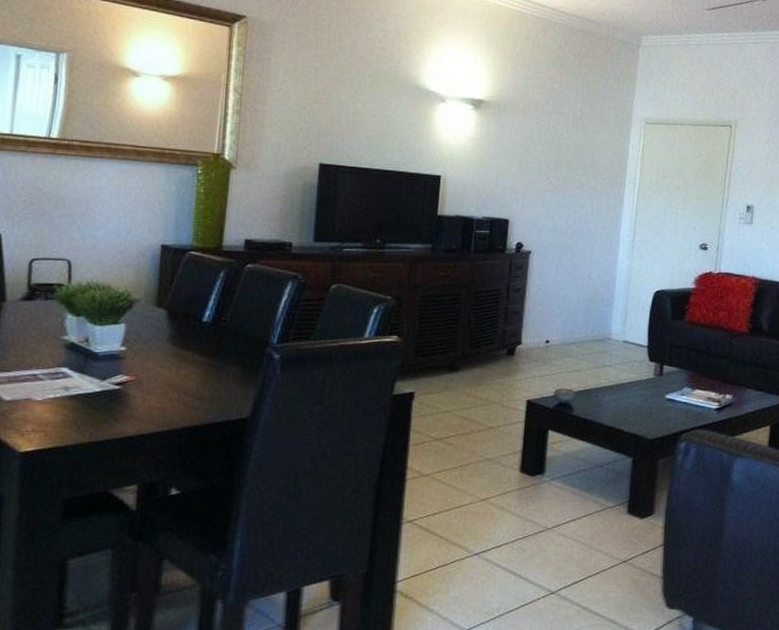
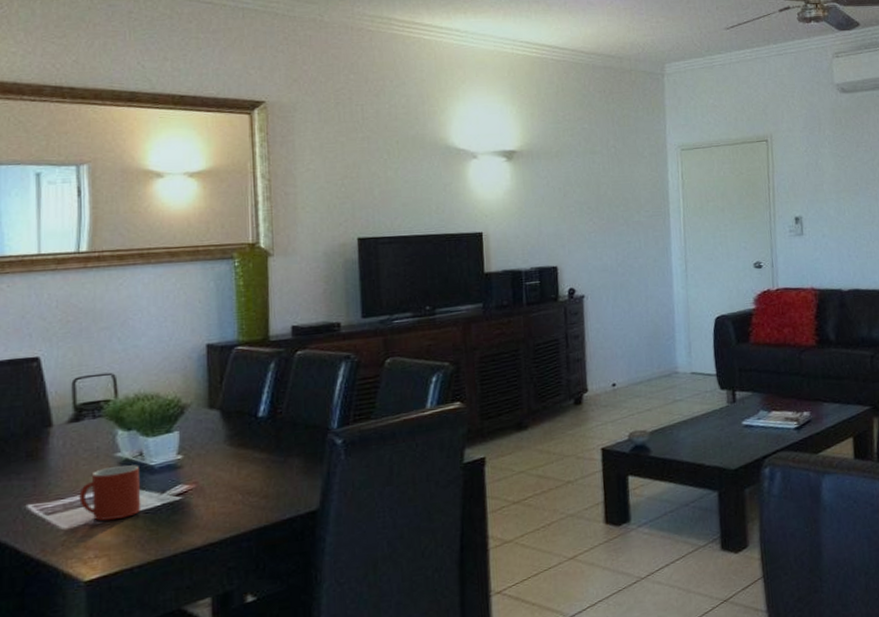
mug: none [23,348,84,399] -> present [79,465,141,521]

